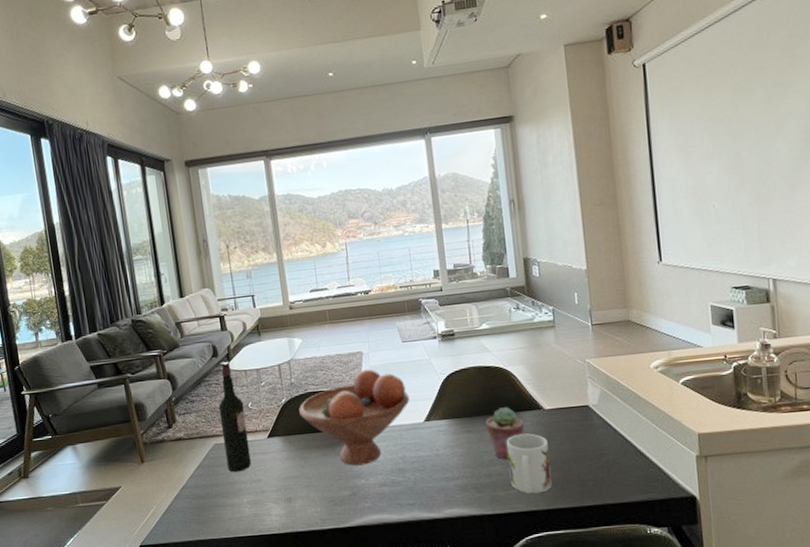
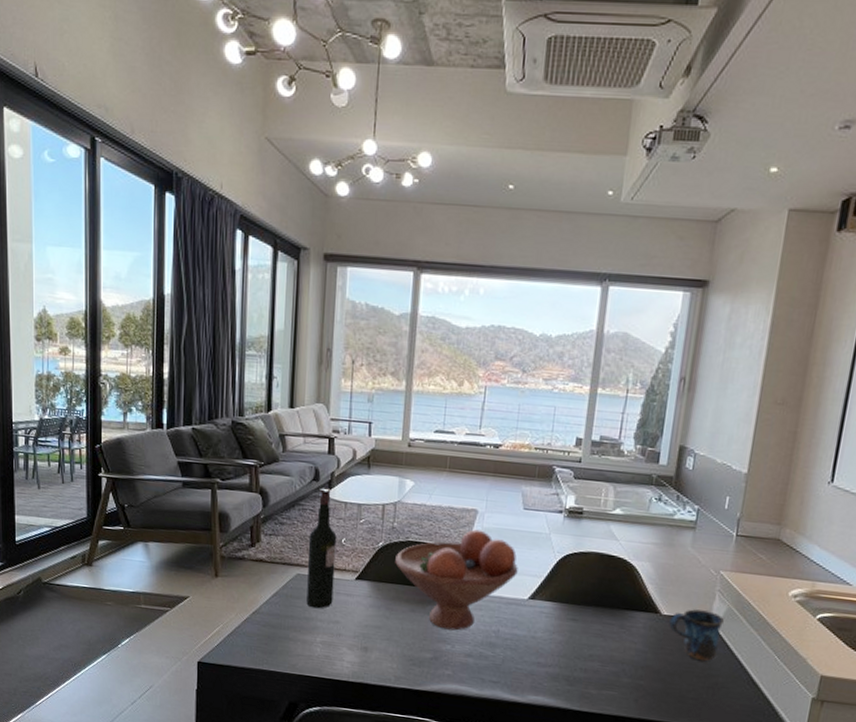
potted succulent: present [486,406,524,459] -> none [593,602,635,658]
mug: present [506,433,552,494] -> none [605,634,656,700]
mug: none [553,397,602,443] -> present [669,609,725,661]

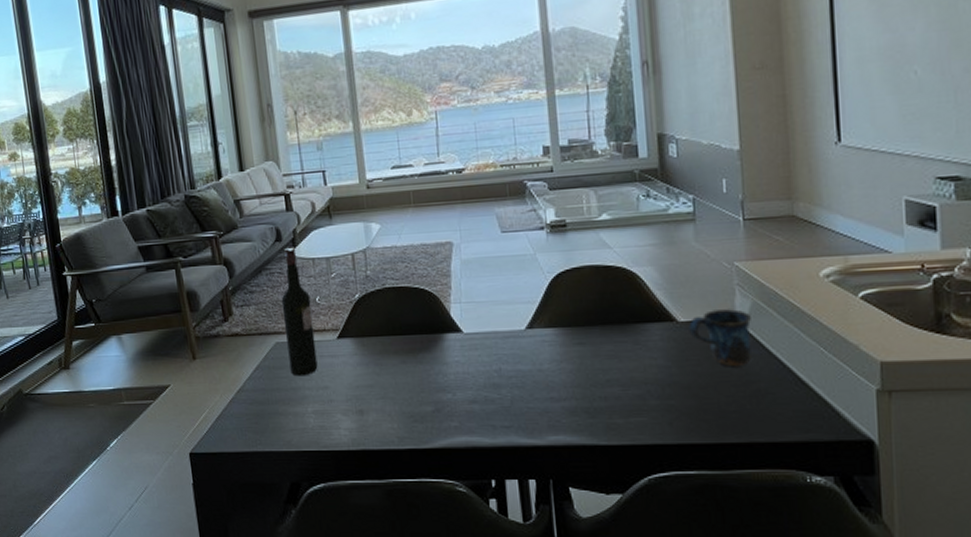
fruit bowl: present [395,529,518,631] -> none [375,263,509,377]

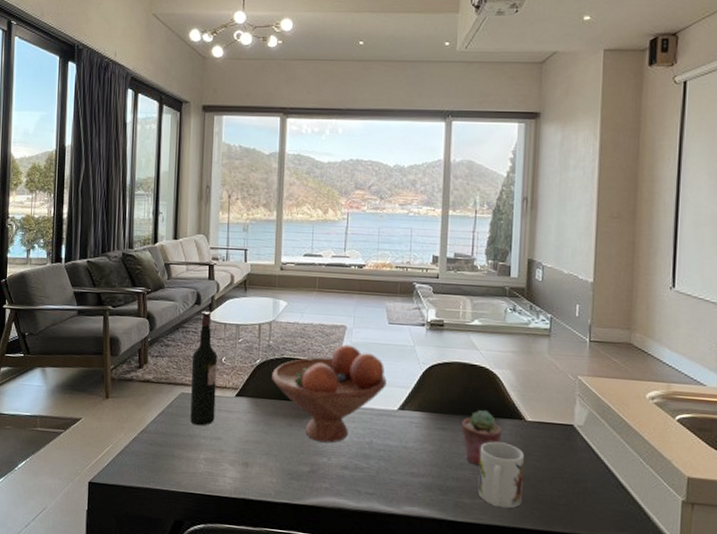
fruit bowl: none [375,263,509,377] -> present [272,344,387,443]
potted succulent: none [602,315,651,380] -> present [461,409,501,466]
mug: none [627,350,684,424] -> present [478,441,524,509]
mug: present [688,309,753,366] -> none [534,414,588,466]

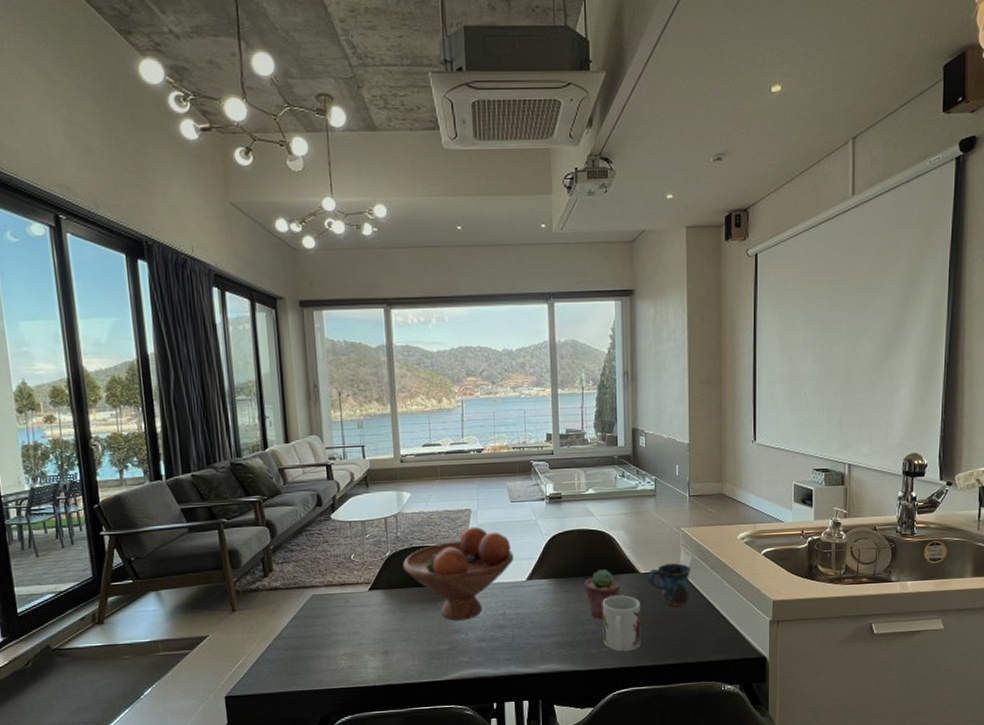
wine bottle: present [190,310,218,426] -> none [319,511,350,624]
mug: none [534,414,588,466] -> present [647,563,692,606]

